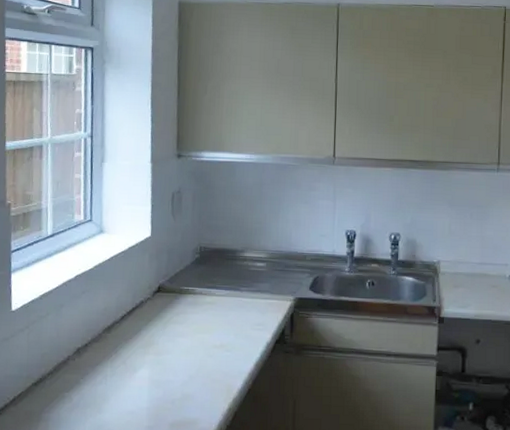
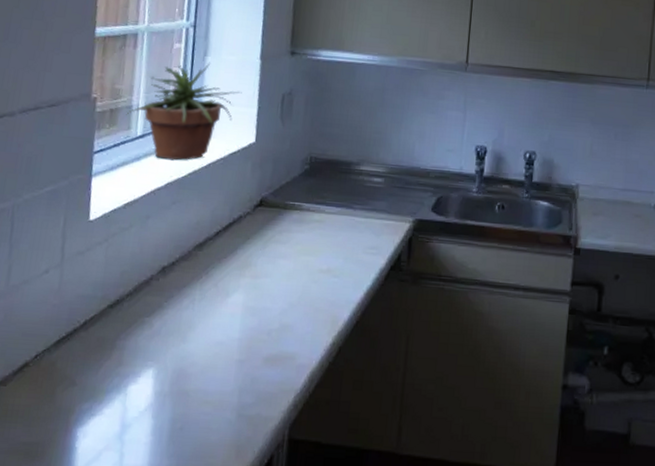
potted plant: none [37,167,137,255] -> present [126,62,242,160]

